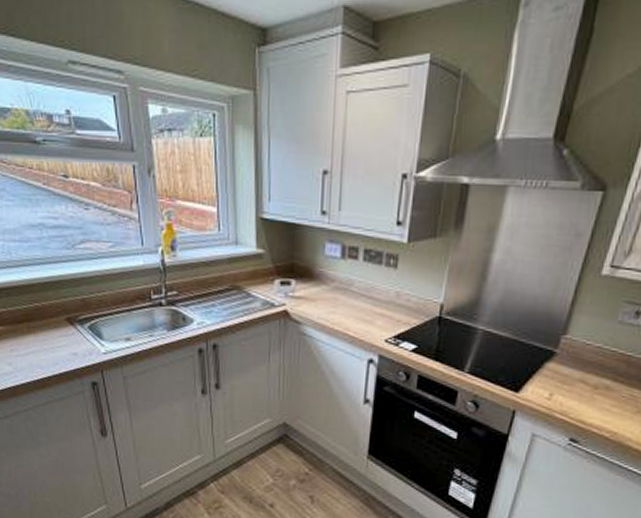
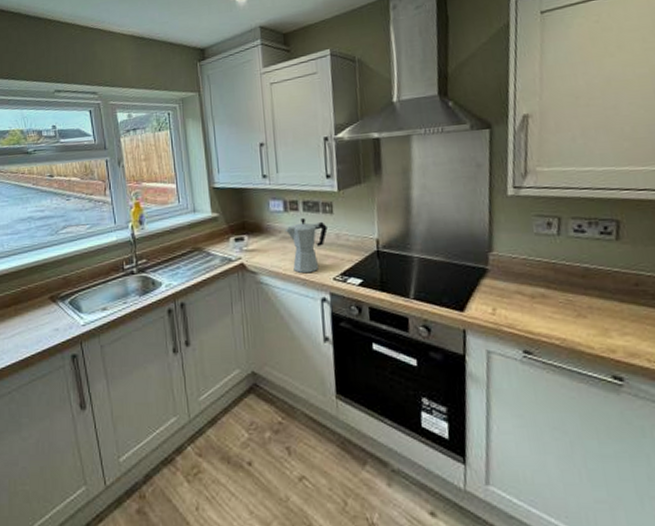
moka pot: none [338,269,388,331] -> present [284,218,328,274]

